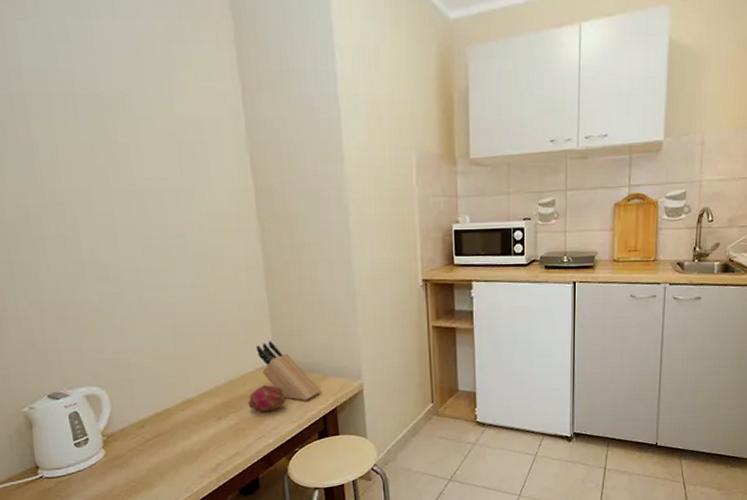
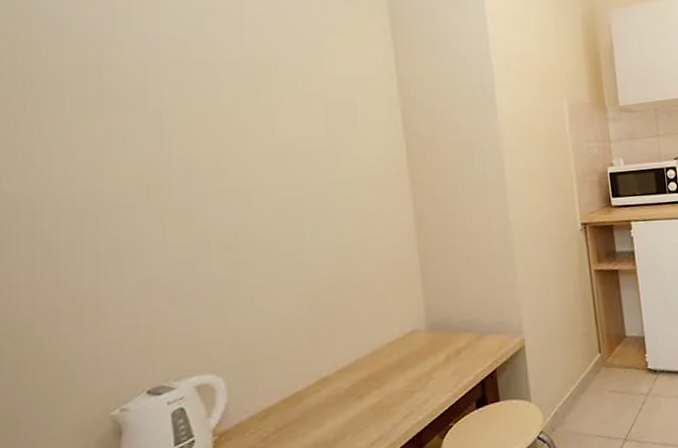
fruit: present [248,385,285,412] -> none [394,351,438,384]
knife block: present [256,341,322,401] -> none [405,301,479,366]

